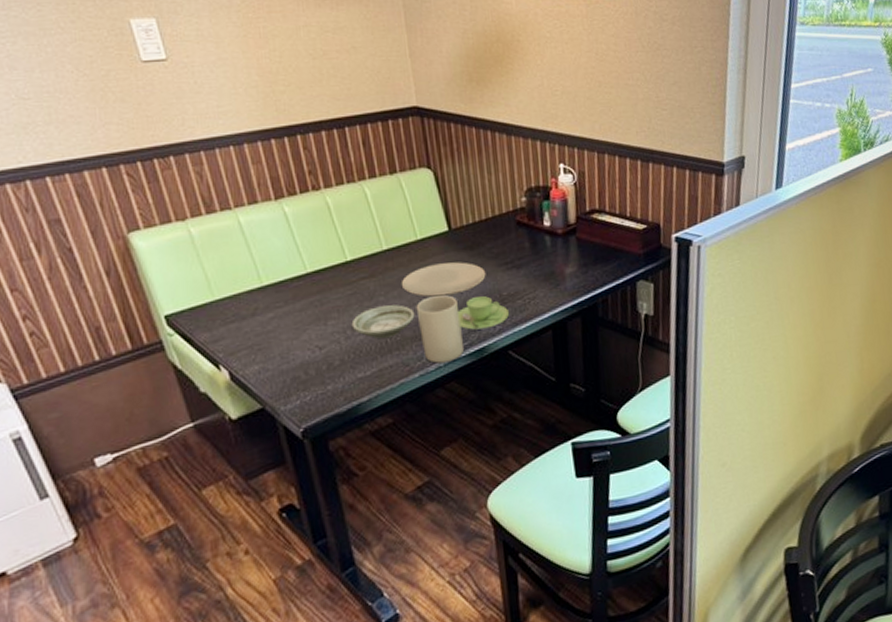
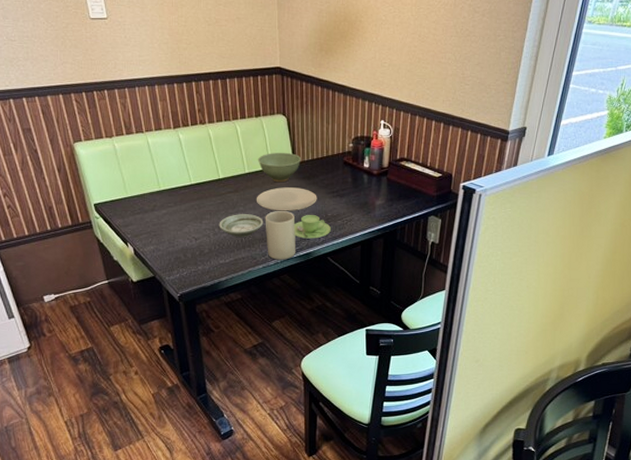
bowl: none [397,216,459,259] -> present [257,152,302,183]

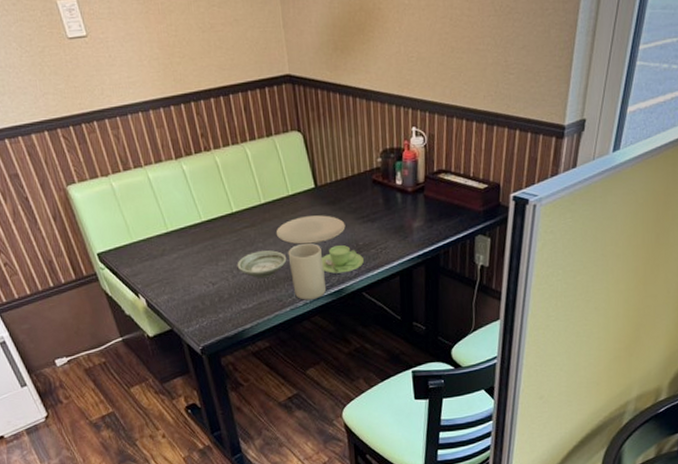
bowl: present [257,152,302,183] -> none [273,175,324,212]

